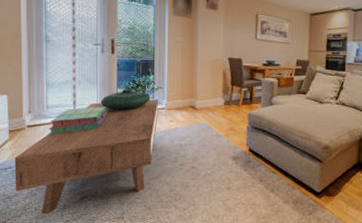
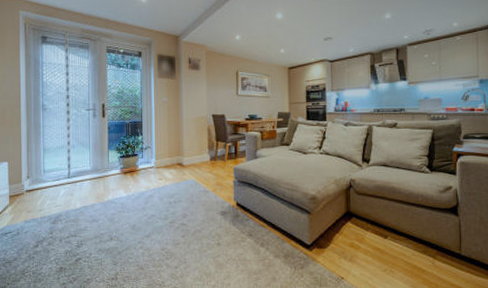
coffee table: present [14,99,159,214] -> none [14,158,148,278]
stack of books: present [49,106,107,135] -> none [46,168,99,199]
decorative bowl: present [100,89,150,111] -> none [93,150,140,172]

